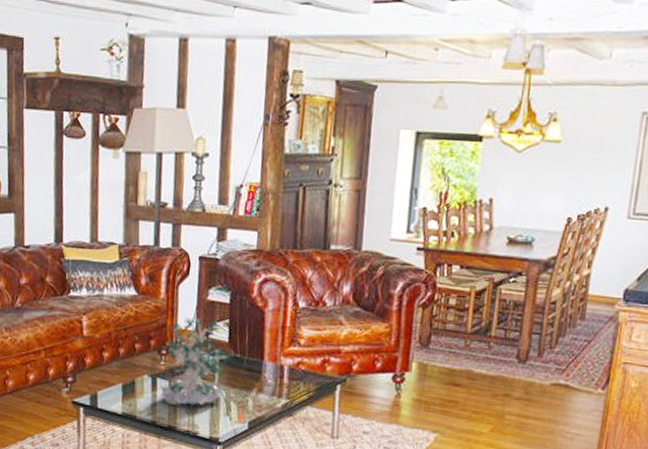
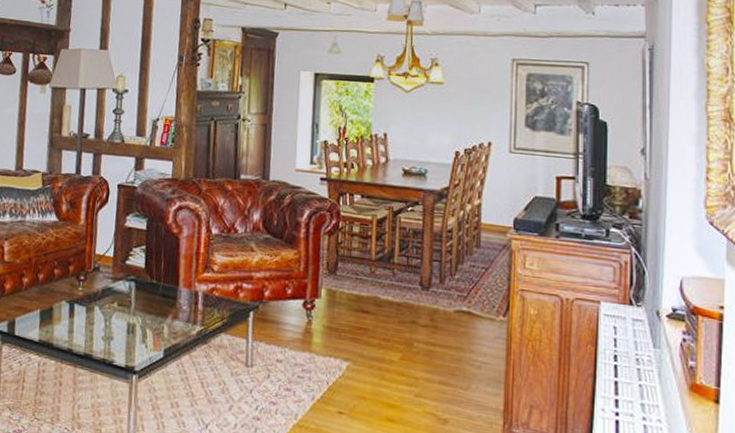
plant: present [159,317,233,406] -> none [76,243,149,333]

